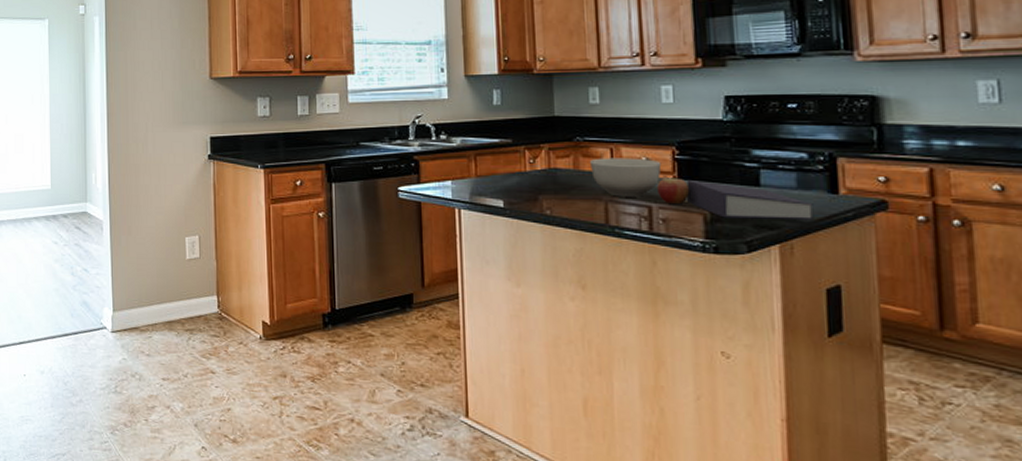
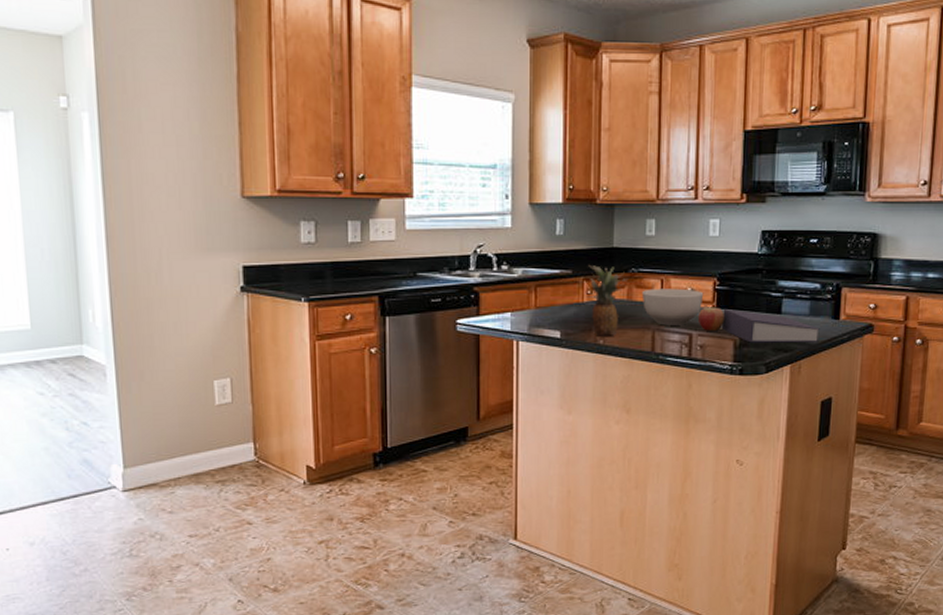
fruit: none [529,134,574,207] -> present [589,265,629,336]

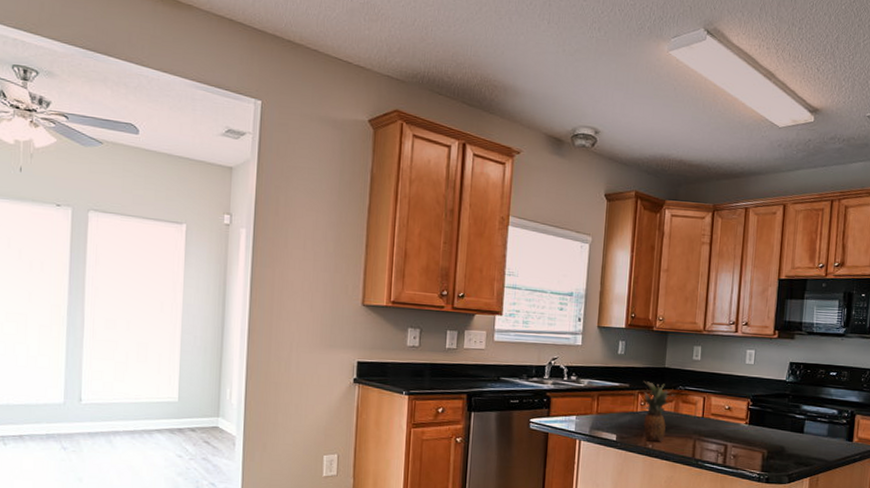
bowl: present [641,288,704,326] -> none [686,404,739,437]
fruit: present [697,304,725,331] -> none [732,420,756,444]
book: present [722,308,820,343] -> none [753,425,836,460]

